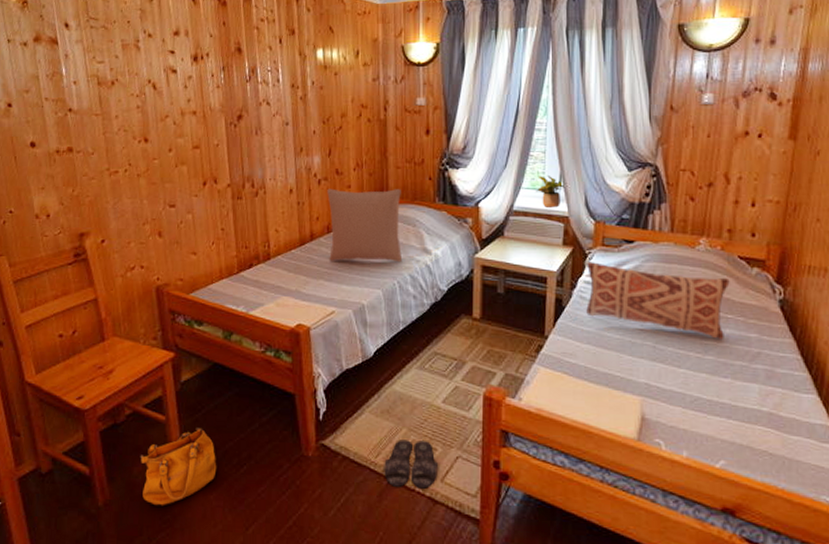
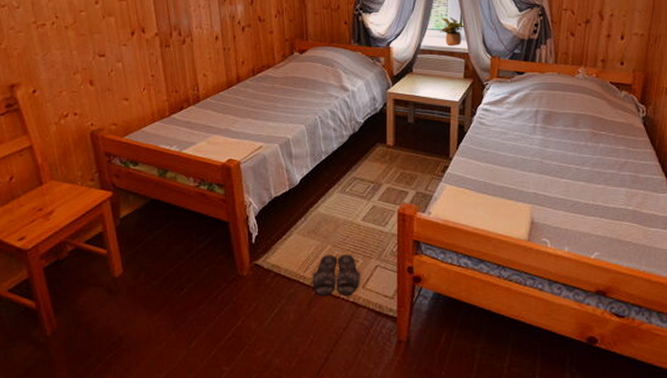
handbag: present [140,427,217,506] -> none [84,258,159,331]
pillow: present [327,188,403,263] -> none [251,33,323,101]
pillow: present [586,262,730,339] -> none [485,92,603,153]

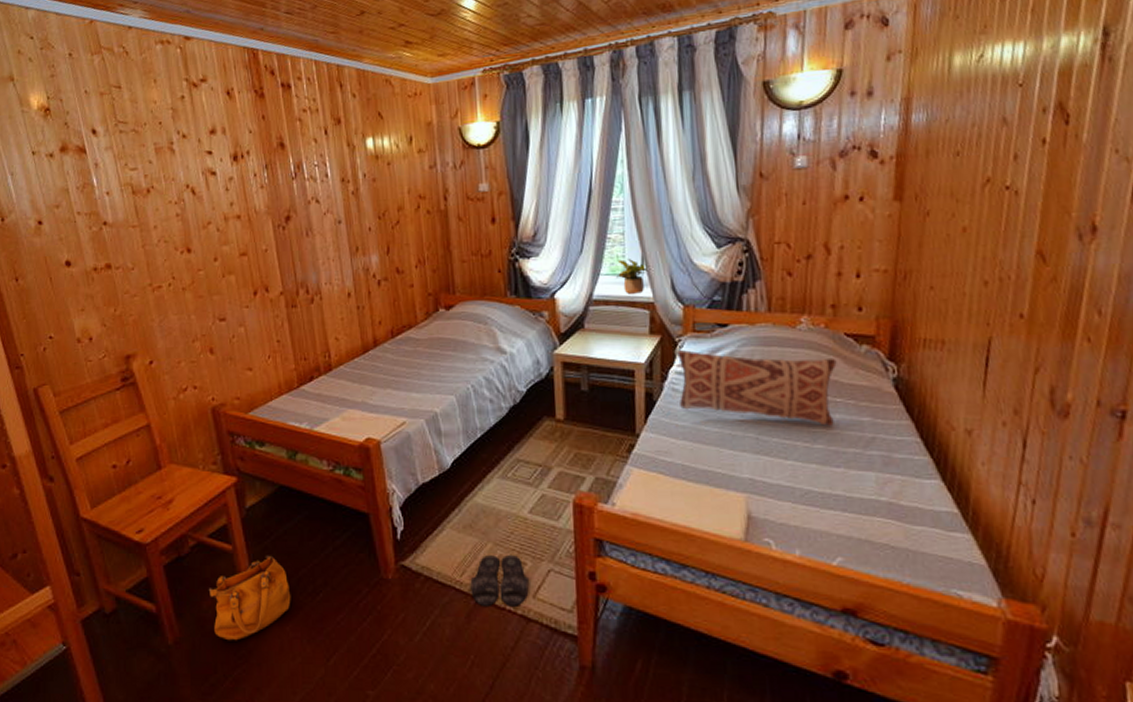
handbag: none [84,258,159,331] -> present [208,555,291,641]
pillow: none [485,92,603,153] -> present [677,350,837,426]

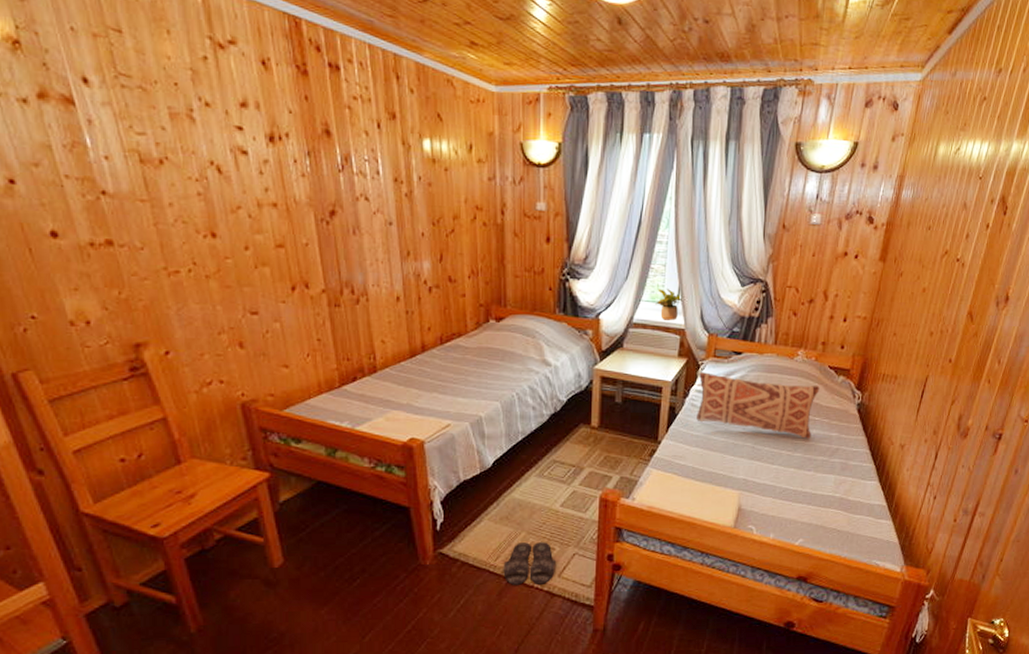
handbag: present [208,555,291,641] -> none [236,546,327,626]

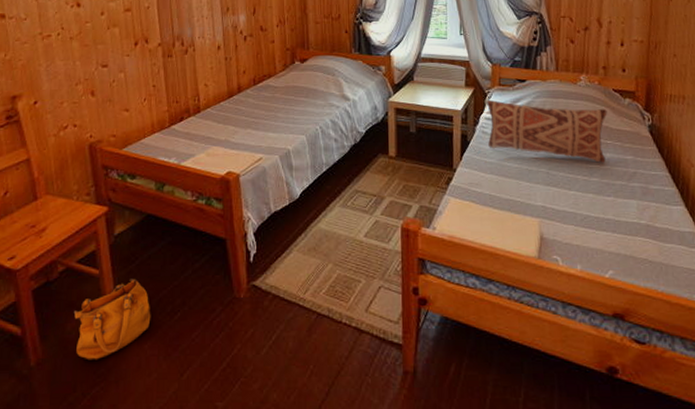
handbag: none [236,546,327,626] -> present [73,278,151,360]
slippers: present [503,542,557,586] -> none [312,274,363,322]
potted plant: present [655,289,682,322] -> none [440,26,464,55]

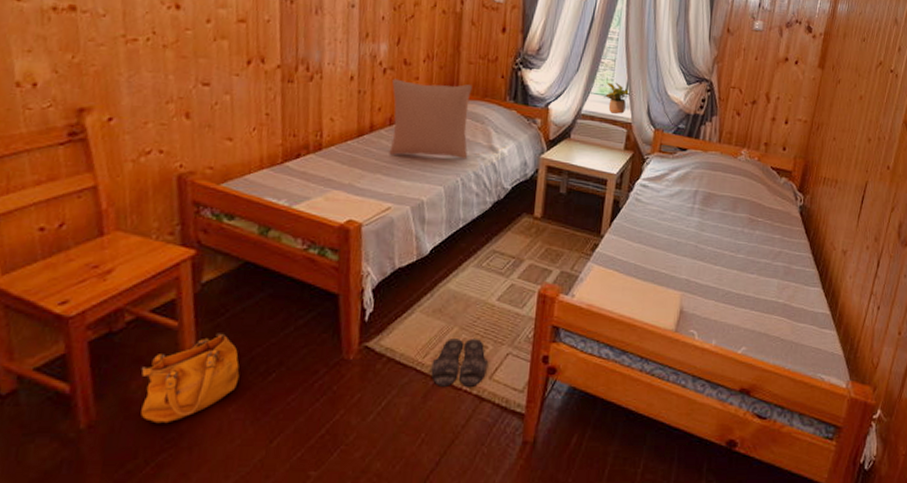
pillow: none [253,42,324,111] -> present [389,78,472,160]
slippers: none [312,274,363,322] -> present [431,338,489,388]
potted plant: none [440,26,464,55] -> present [604,82,630,115]
pillow: present [487,100,607,163] -> none [640,166,763,240]

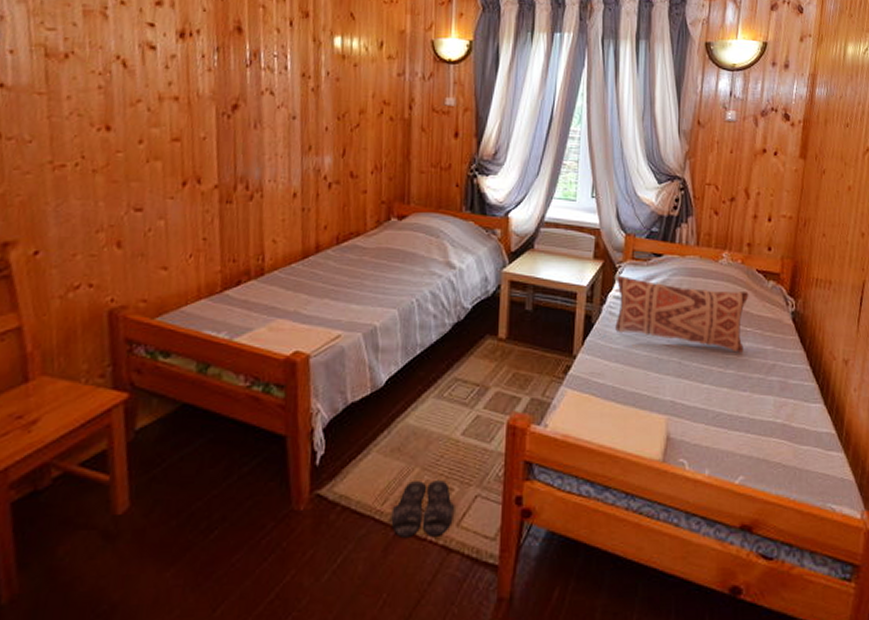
handbag: present [141,333,240,424] -> none [68,486,179,595]
pillow: present [389,78,472,160] -> none [337,193,425,278]
potted plant: present [604,82,630,115] -> none [568,185,596,221]
pillow: none [640,166,763,240] -> present [615,276,749,353]

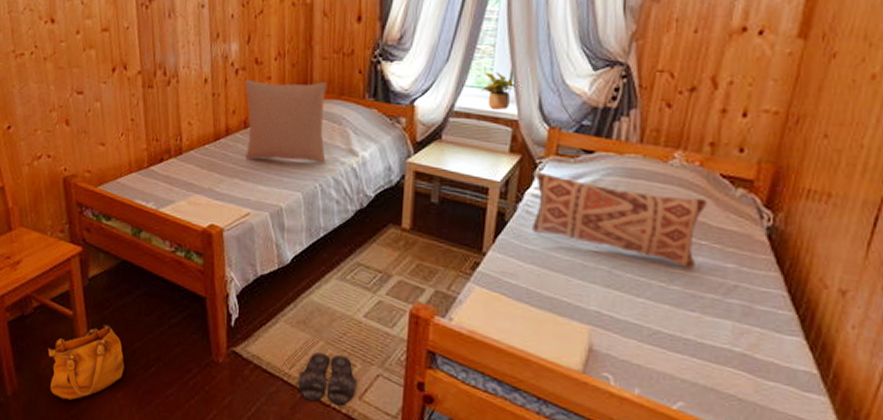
handbag: none [68,486,179,595] -> present [47,324,125,401]
pillow: none [337,193,425,278] -> present [245,79,327,164]
potted plant: none [568,185,596,221] -> present [482,72,515,111]

